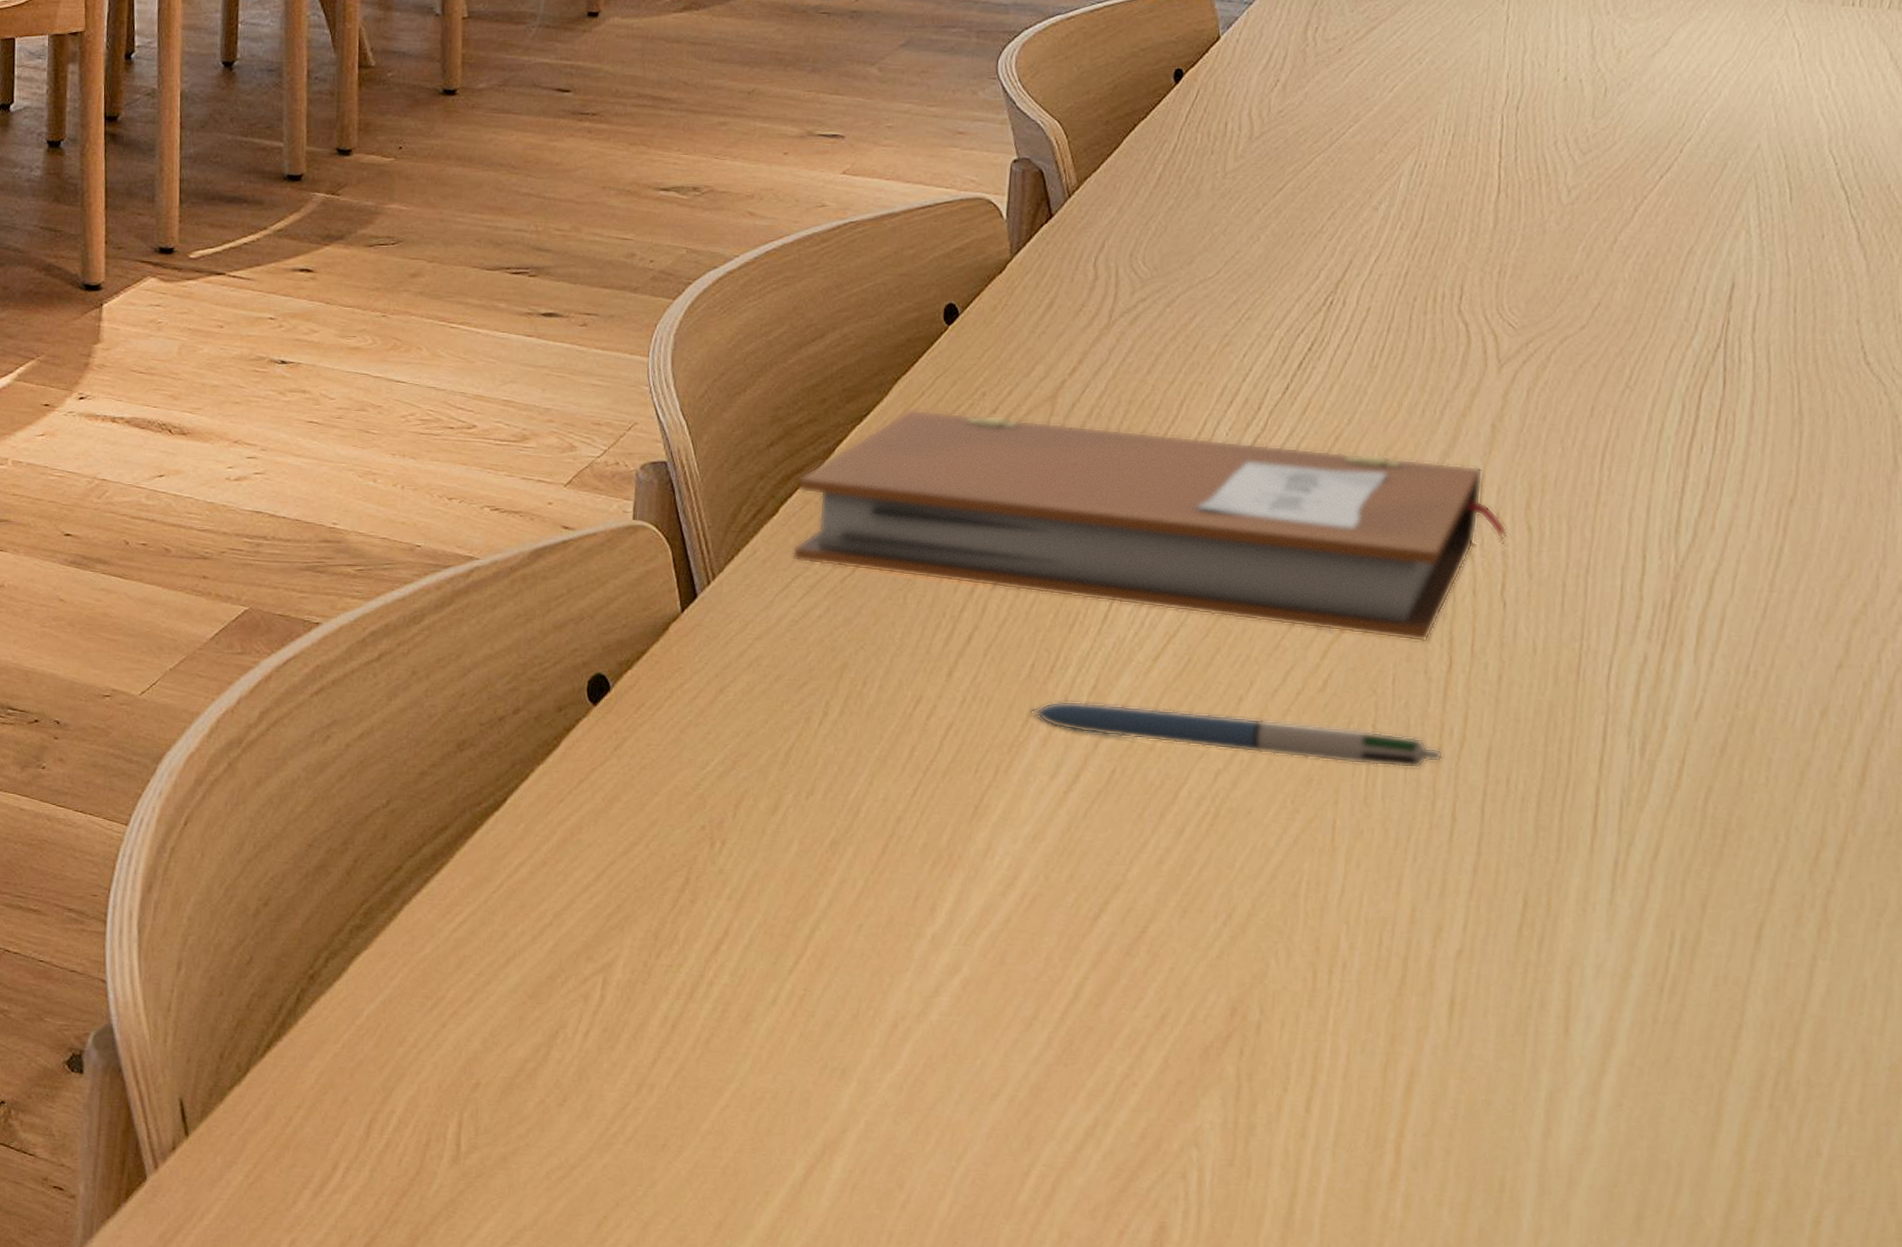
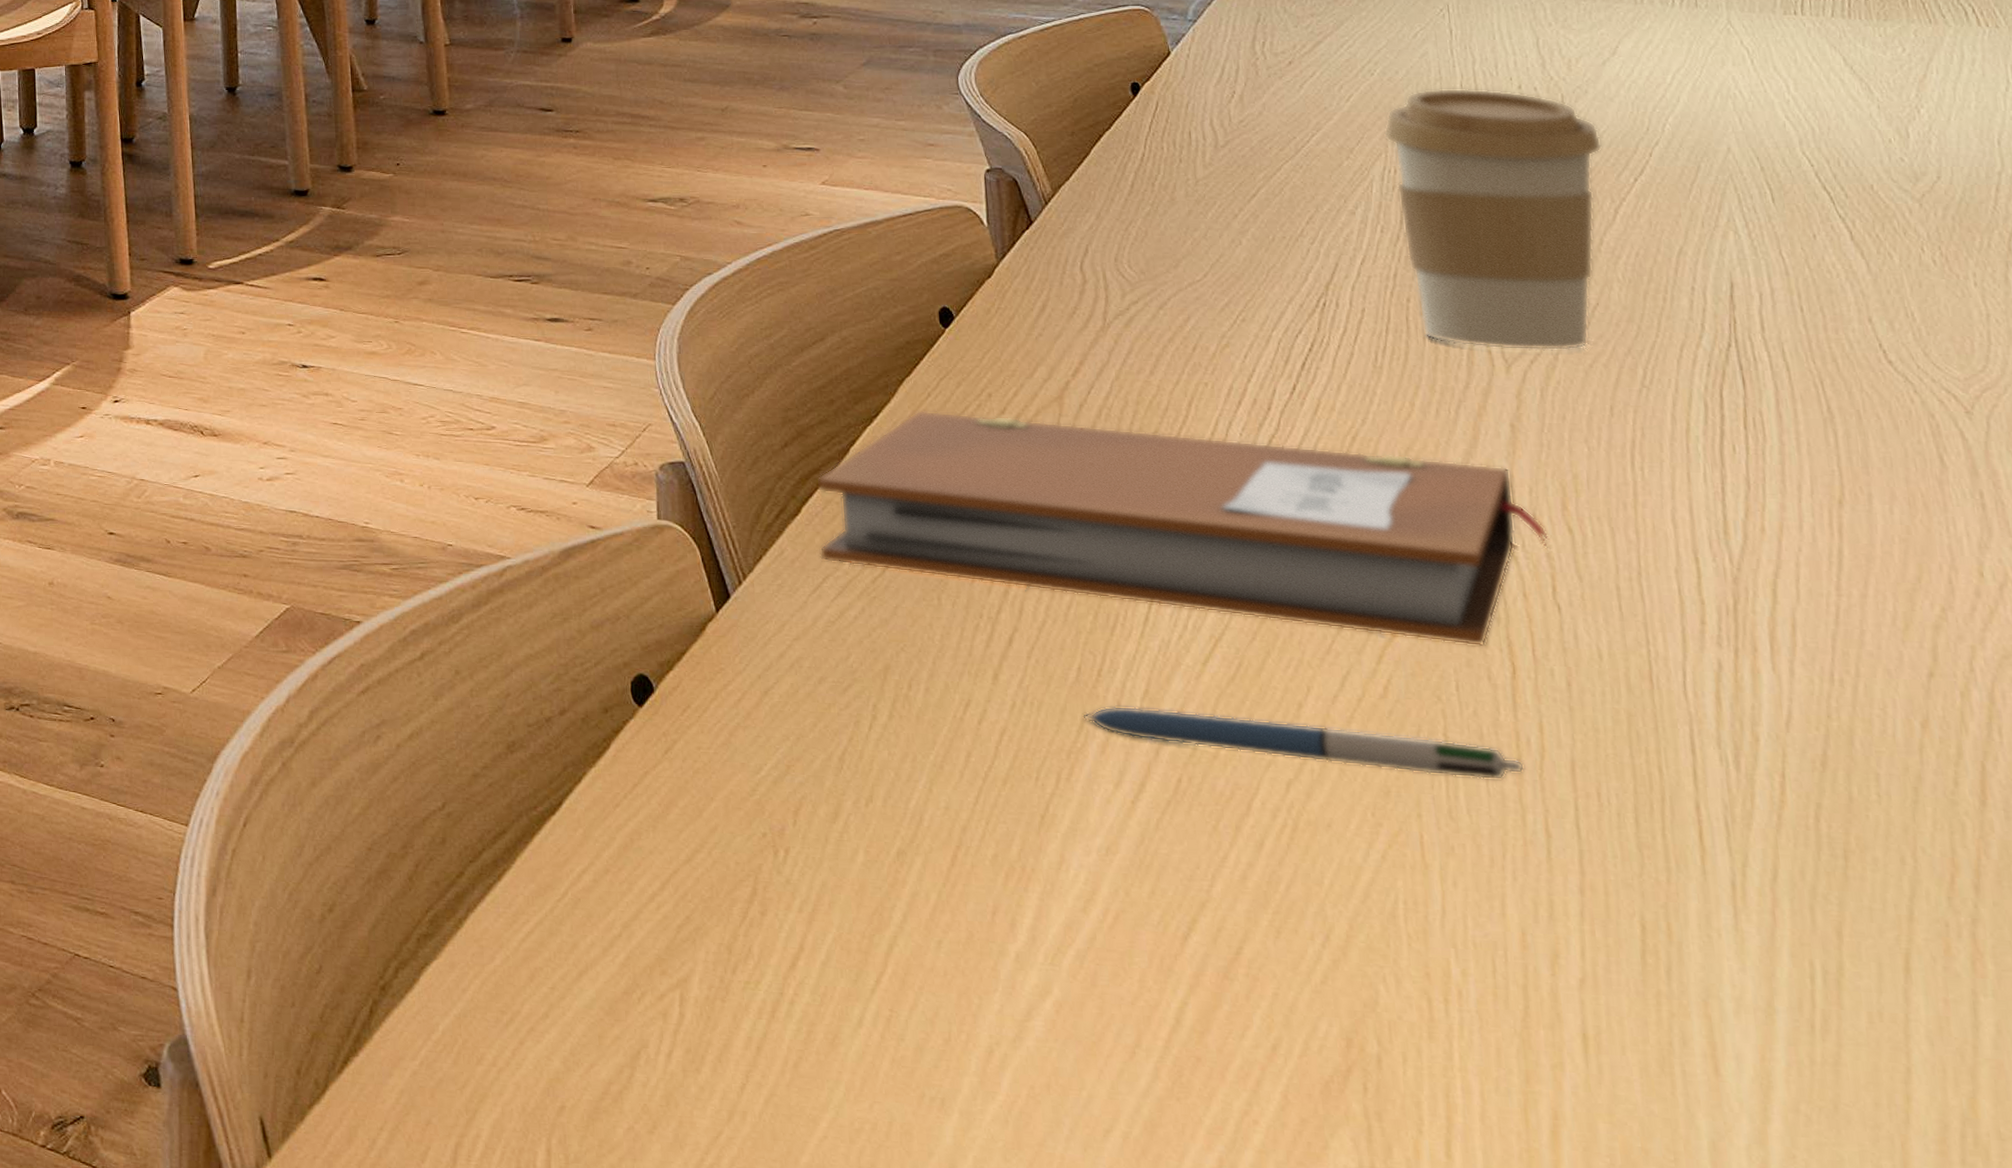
coffee cup: none [1420,79,1636,351] -> present [1383,88,1602,351]

